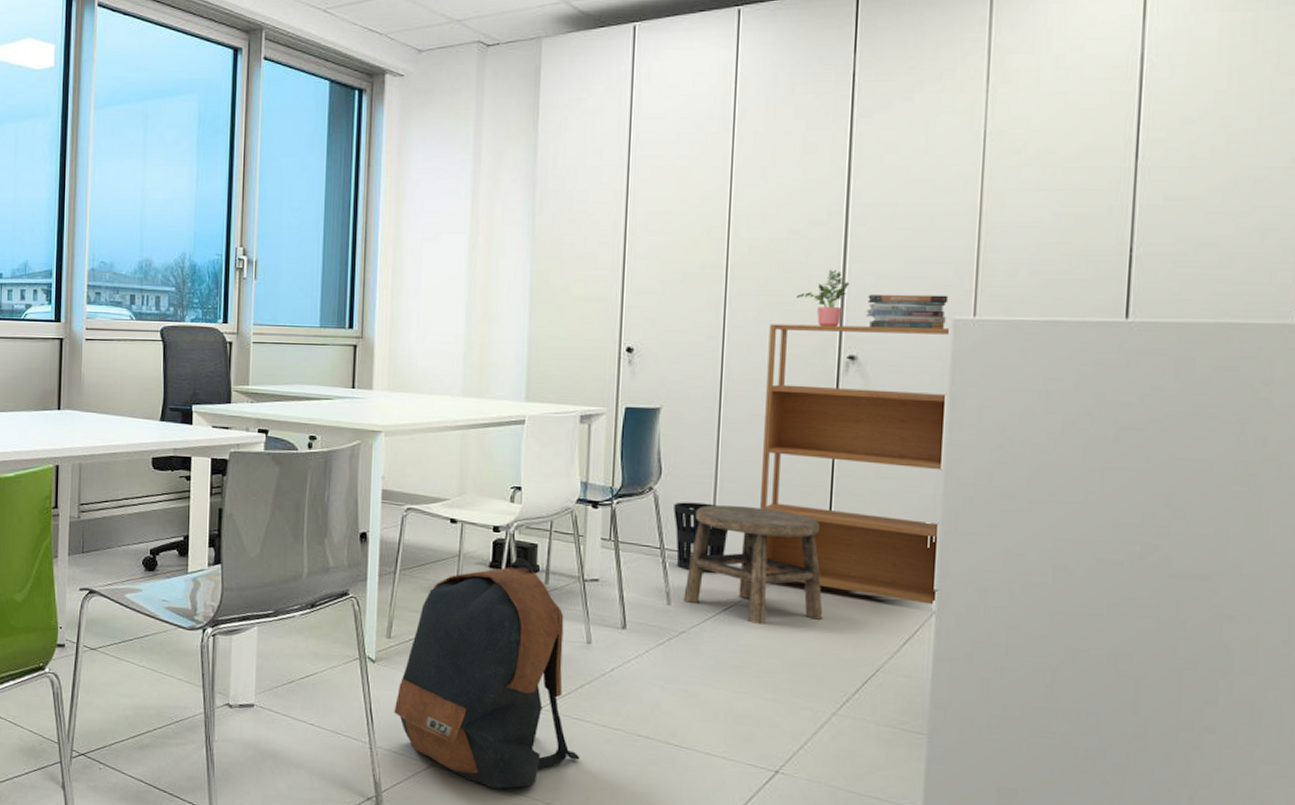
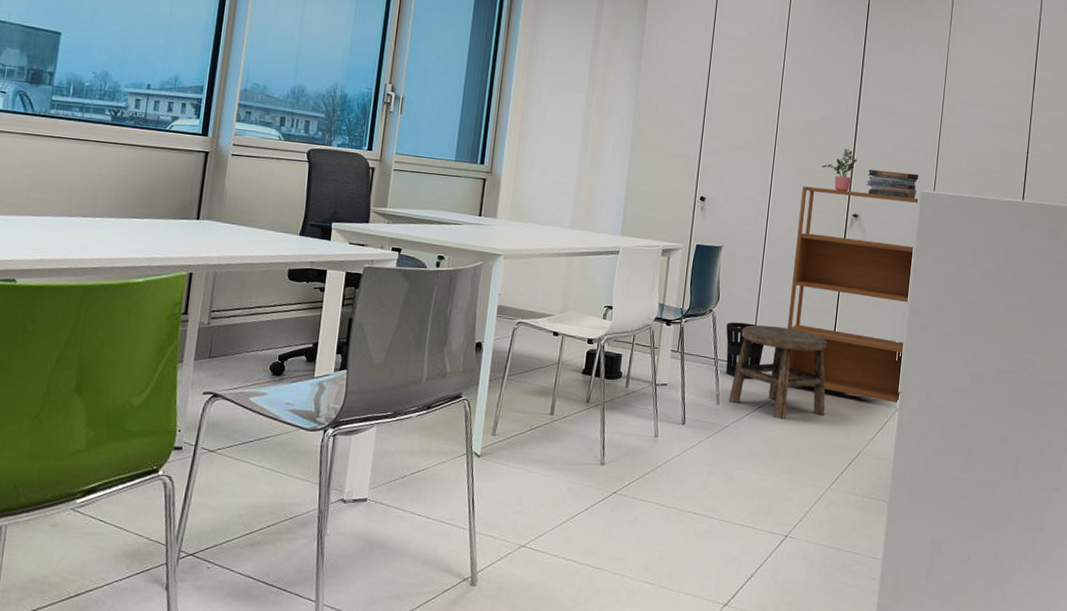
backpack: present [393,557,580,790] -> none [493,365,643,564]

